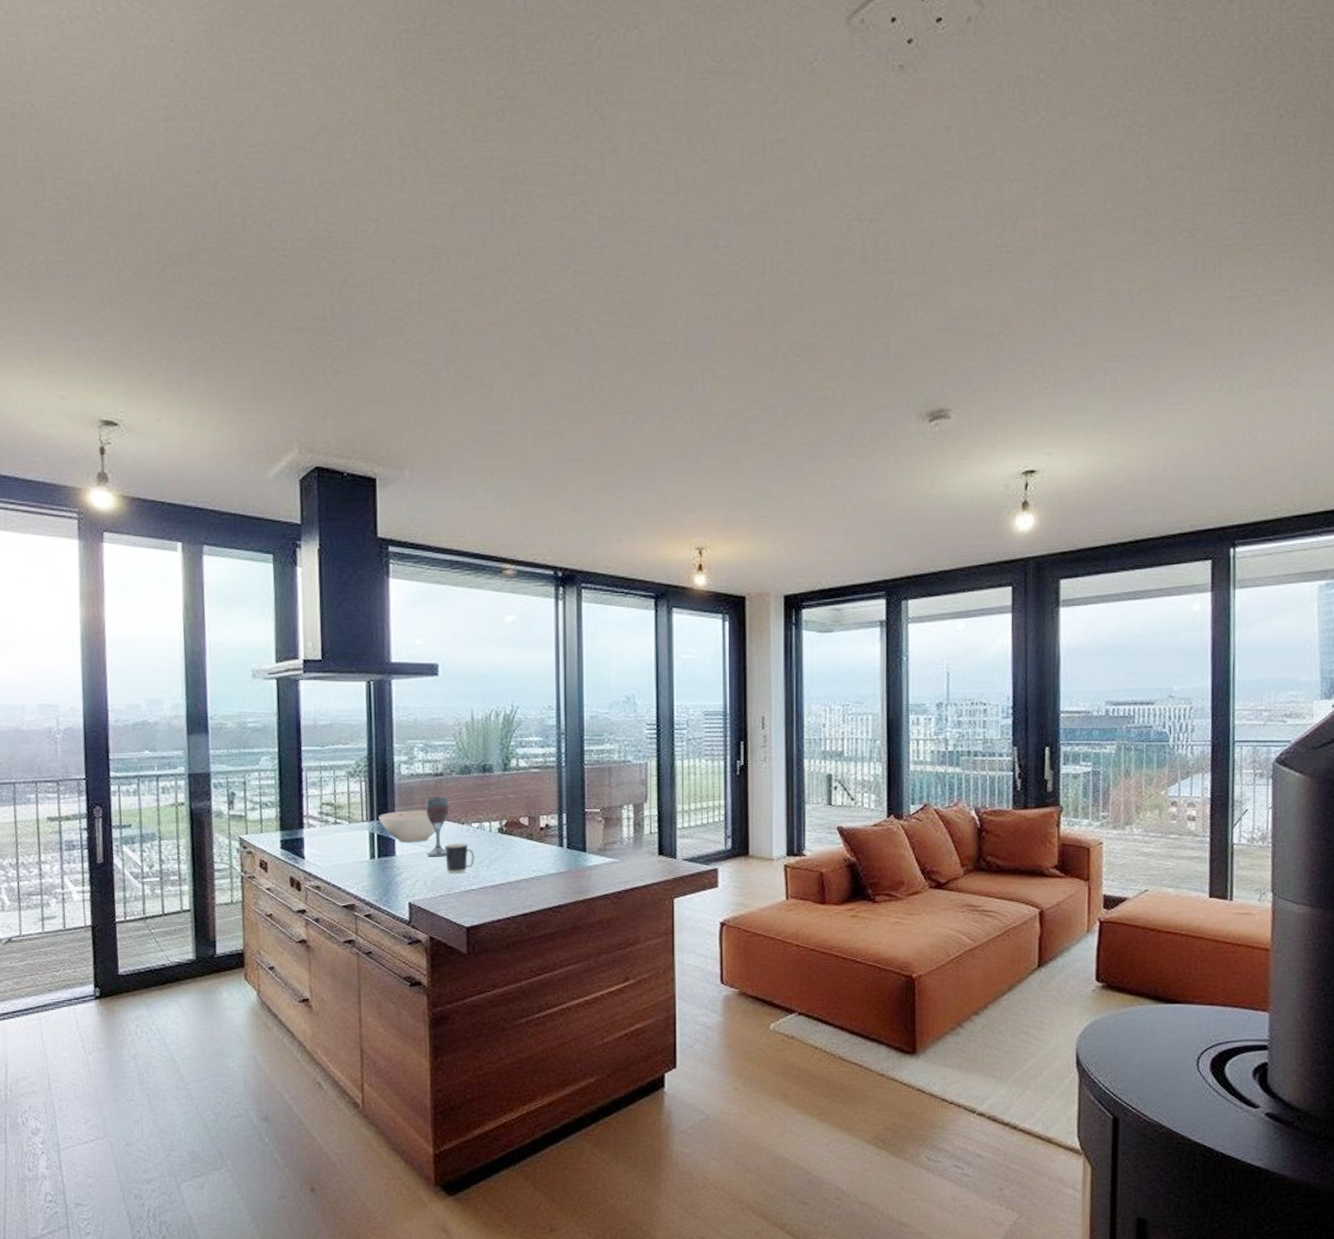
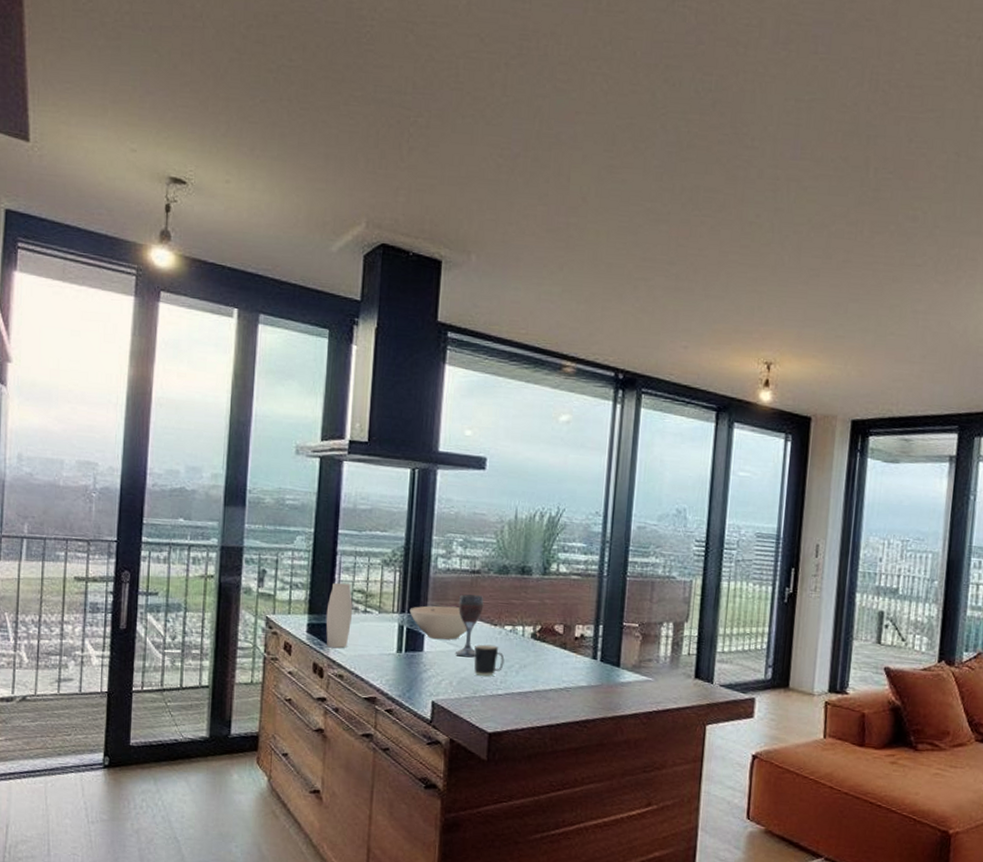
vase: none [297,798,323,861] -> present [326,582,353,649]

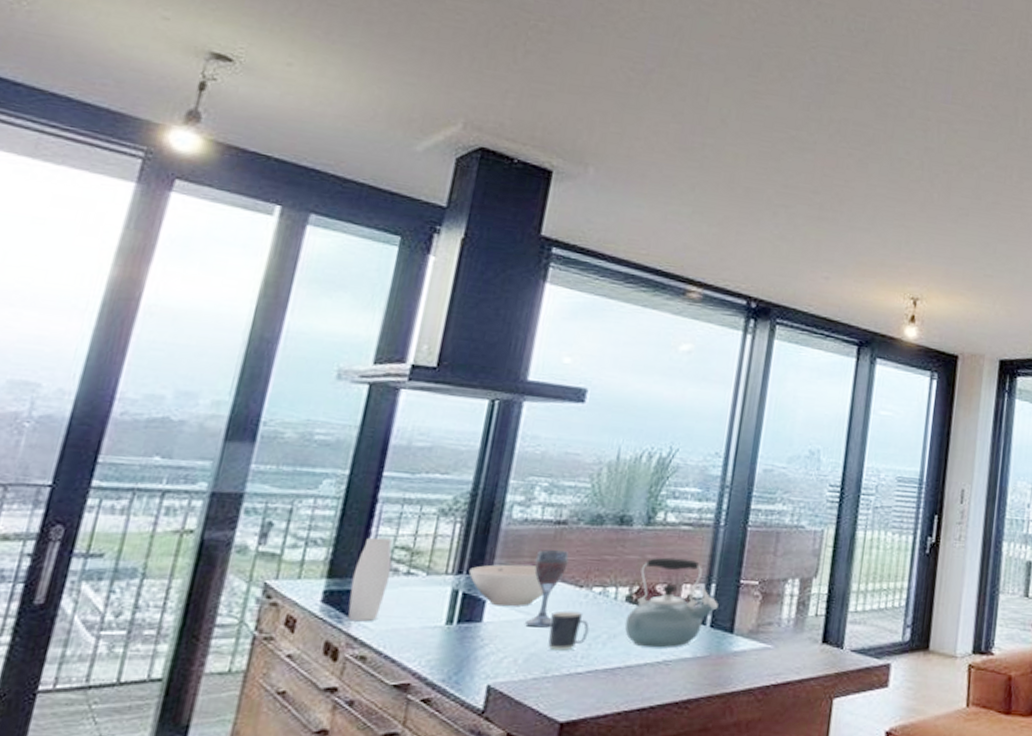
kettle: none [532,602,606,677] -> present [624,557,719,648]

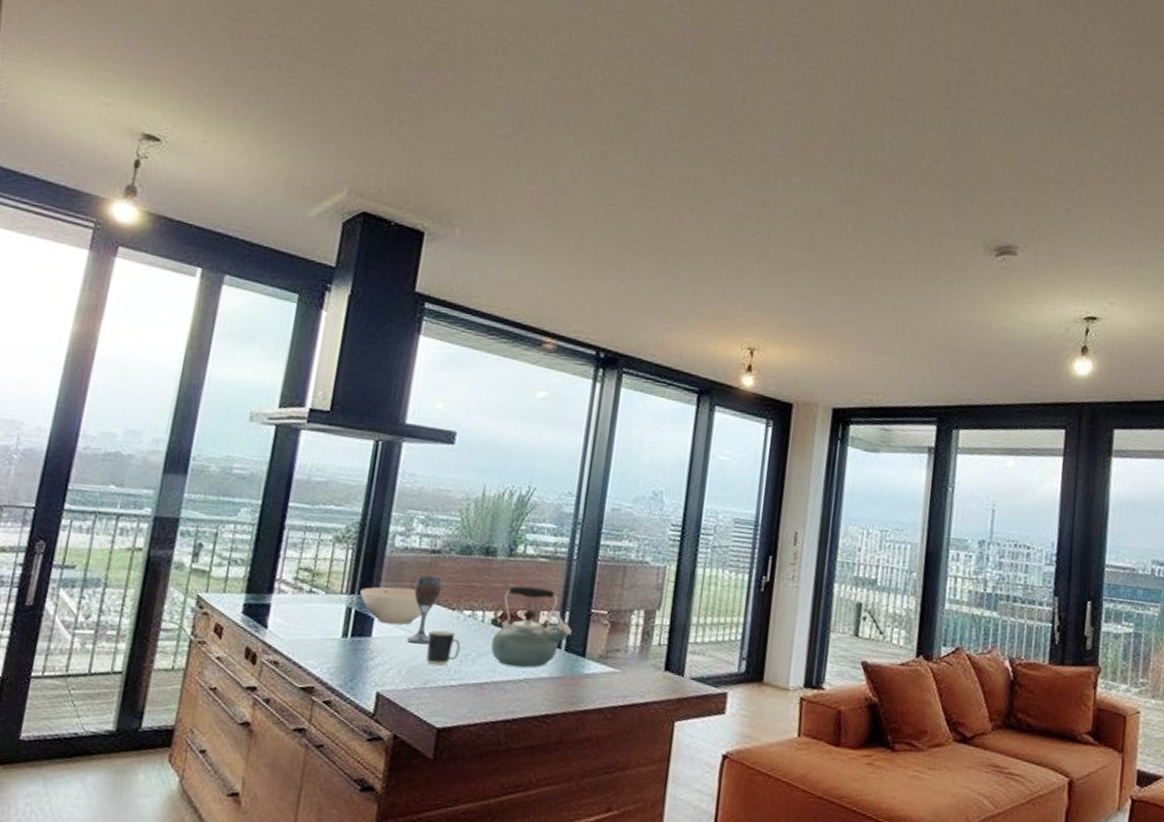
vase: present [348,537,393,622] -> none [263,559,297,632]

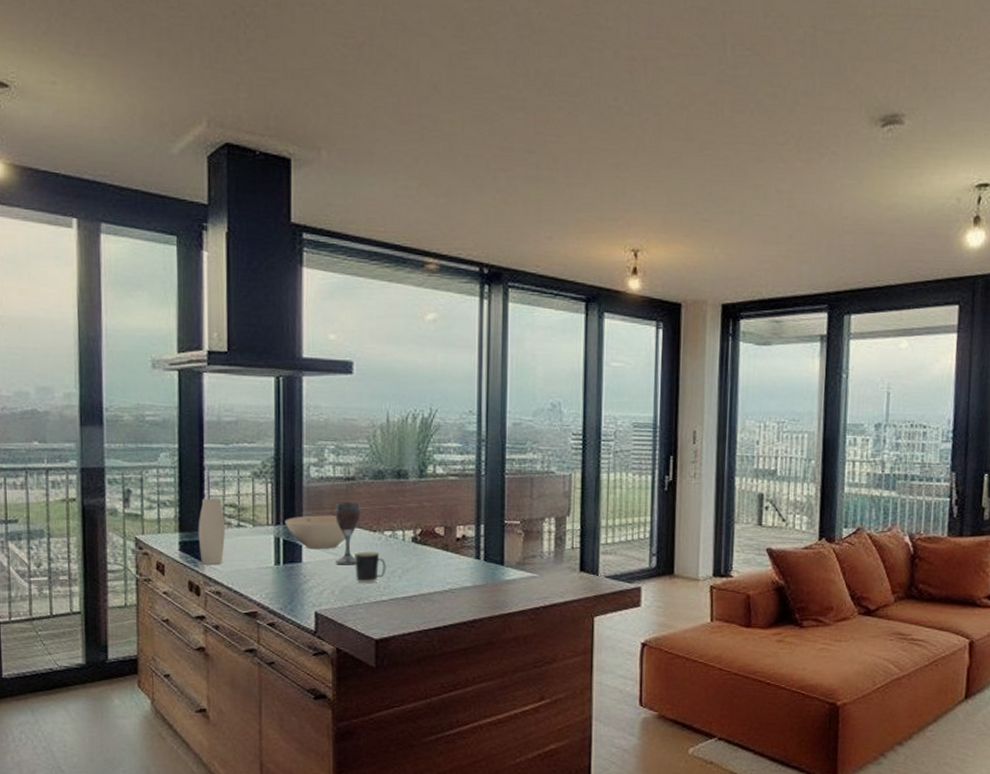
vase: none [263,559,297,632] -> present [198,498,225,565]
kettle: present [490,586,572,667] -> none [414,504,488,579]

